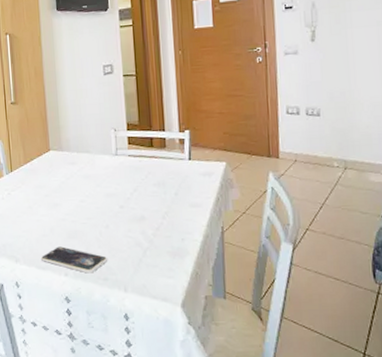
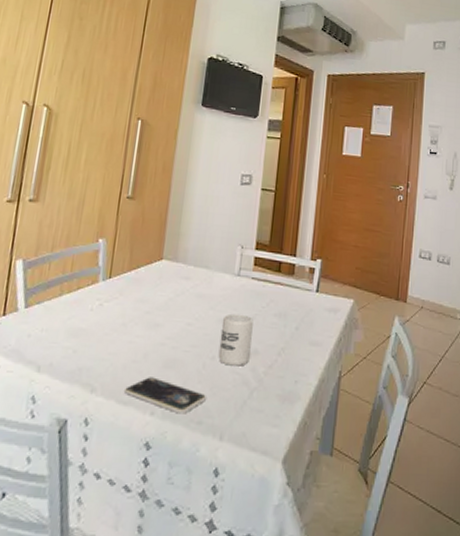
cup: none [109,187,138,232] -> present [218,313,253,366]

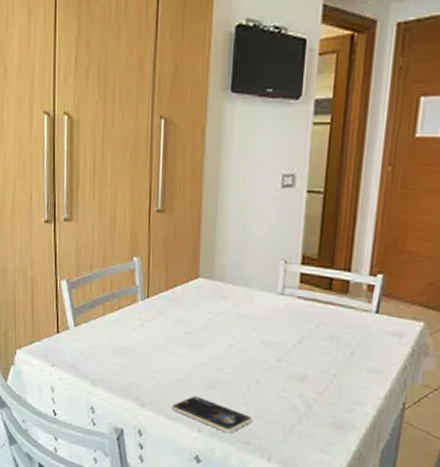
cup: present [218,313,253,366] -> none [263,336,301,391]

